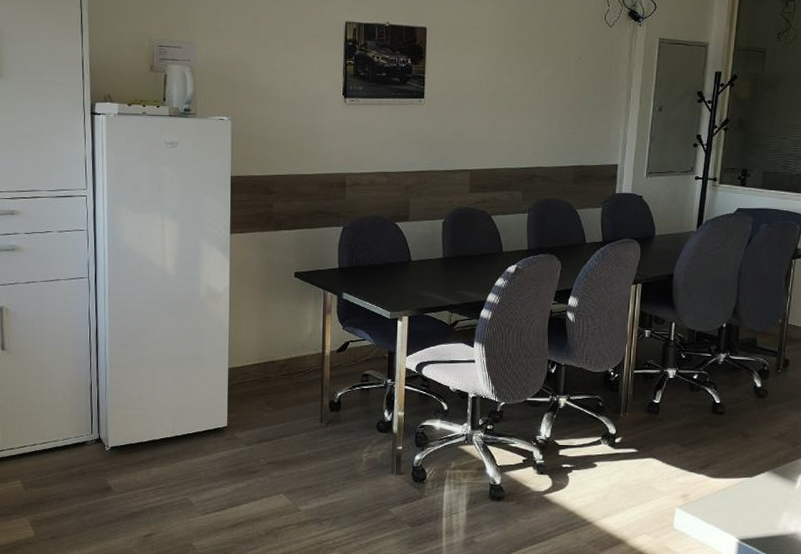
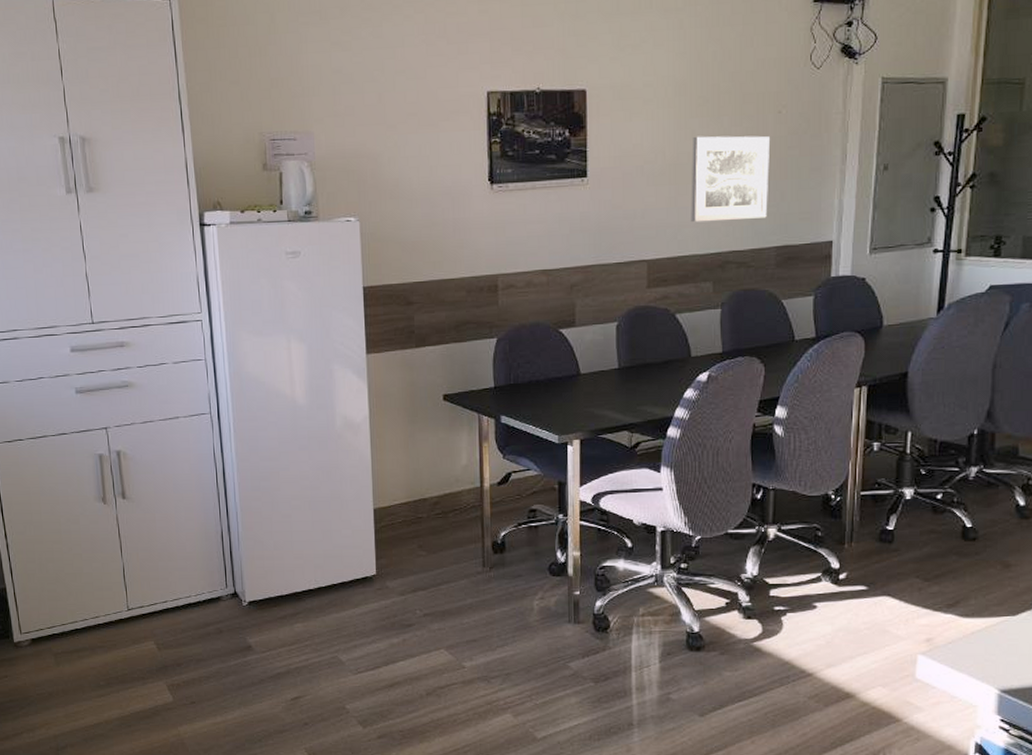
wall art: none [507,72,571,142] -> present [691,135,769,223]

